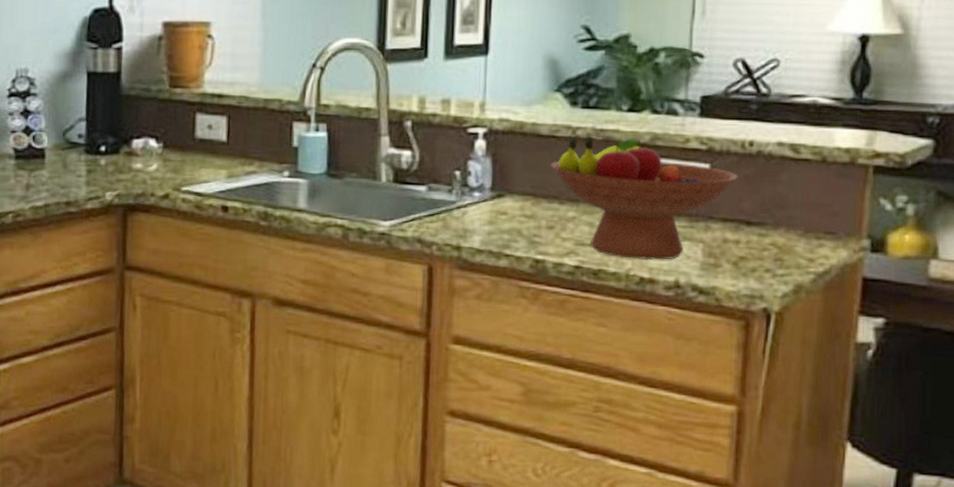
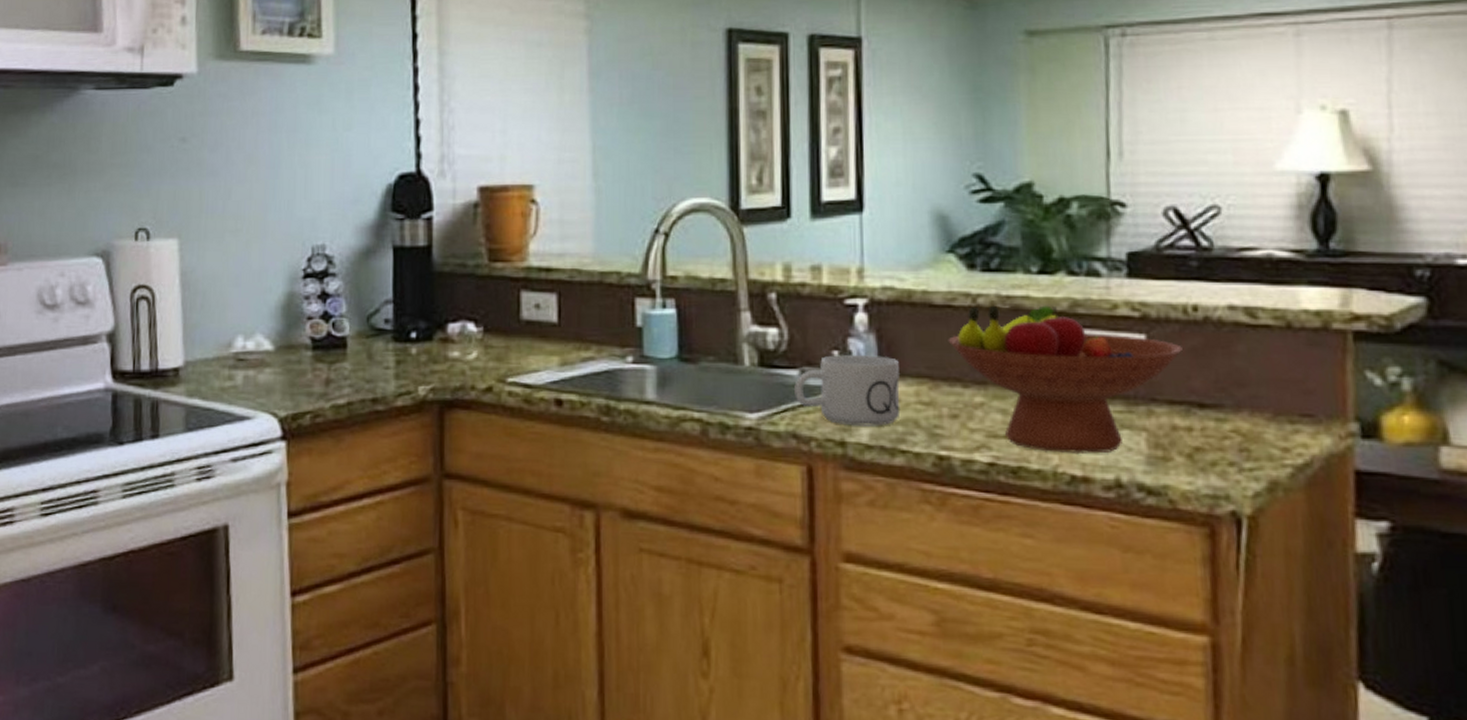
mug: none [421,174,510,234] -> present [794,354,901,426]

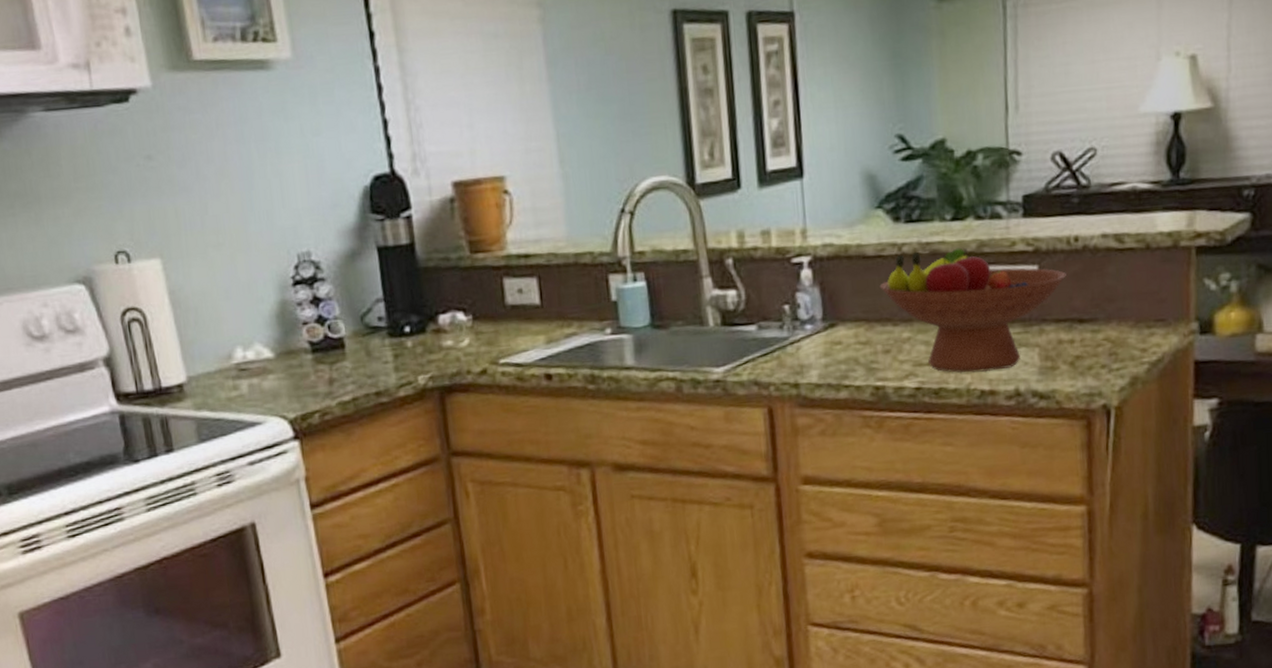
mug: present [794,354,901,426] -> none [753,305,843,369]

